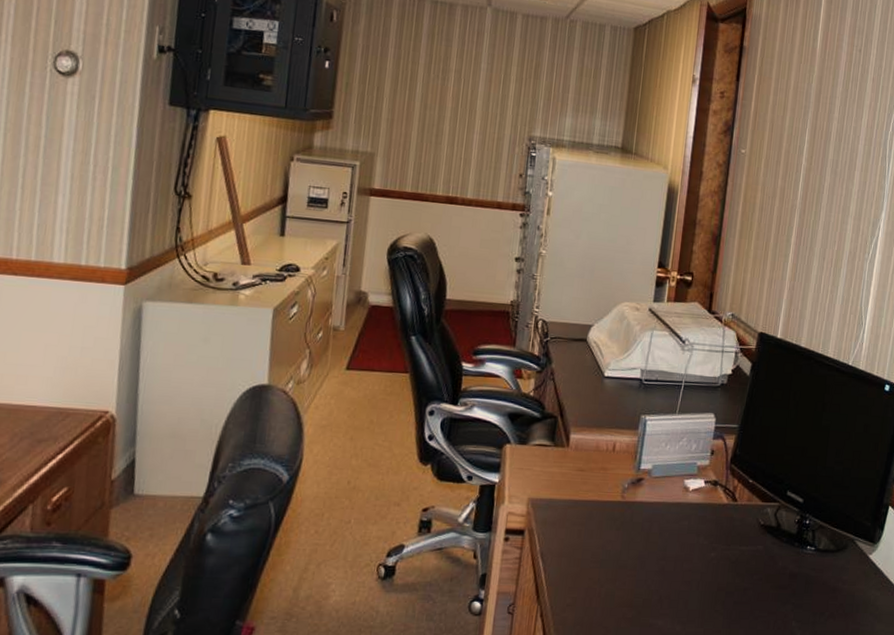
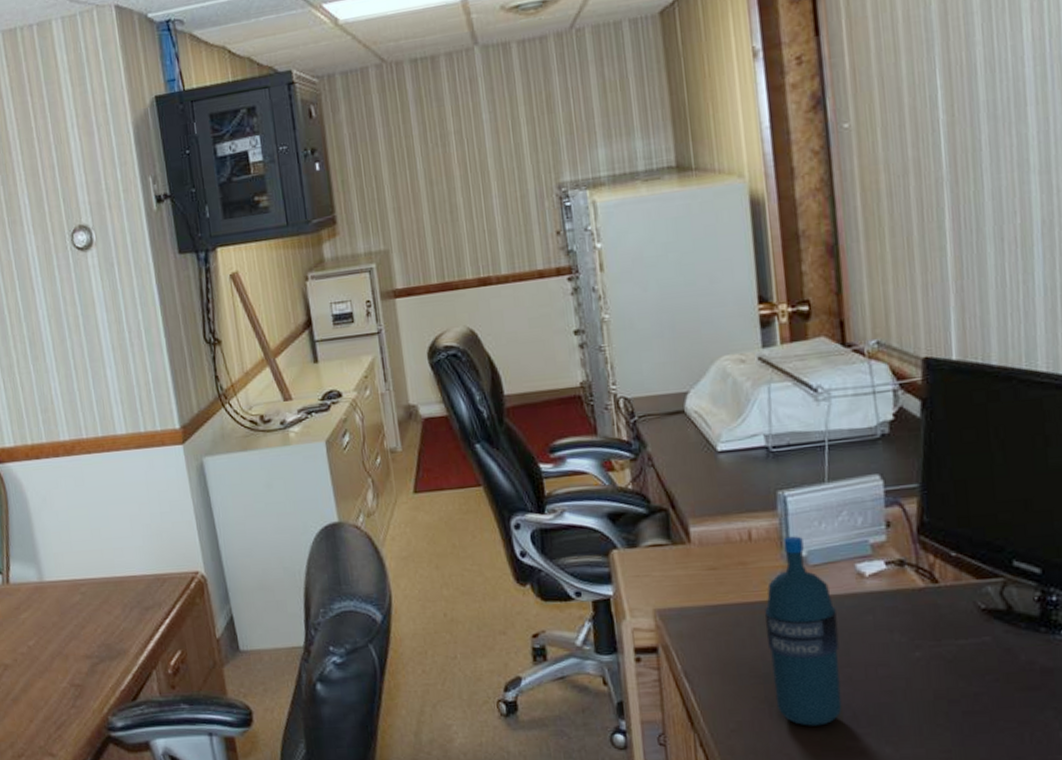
water bottle: none [605,452,664,606] -> present [765,536,842,726]

